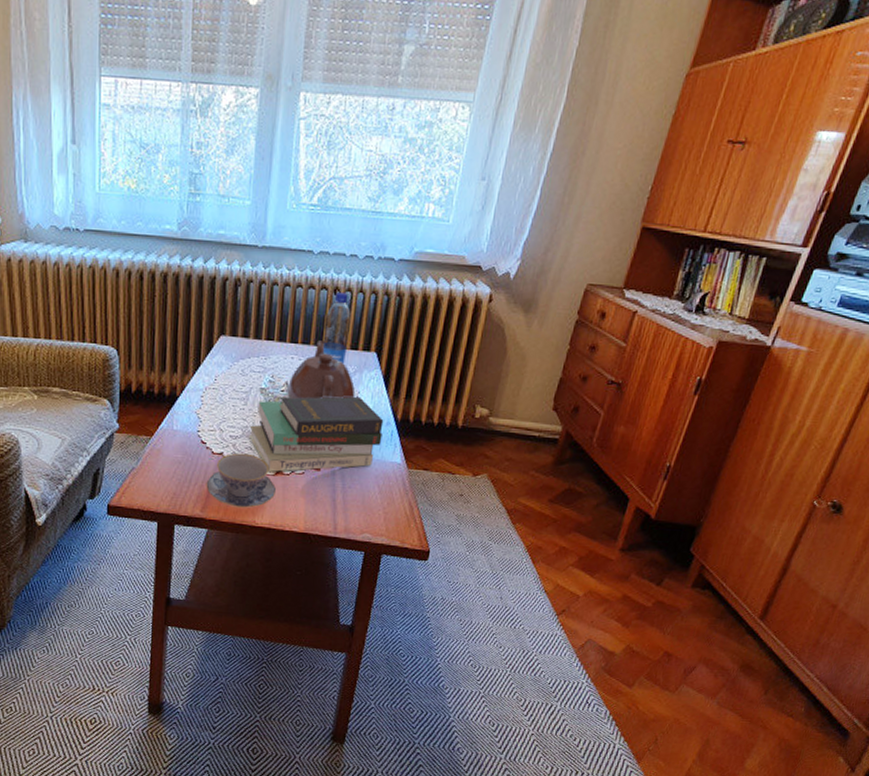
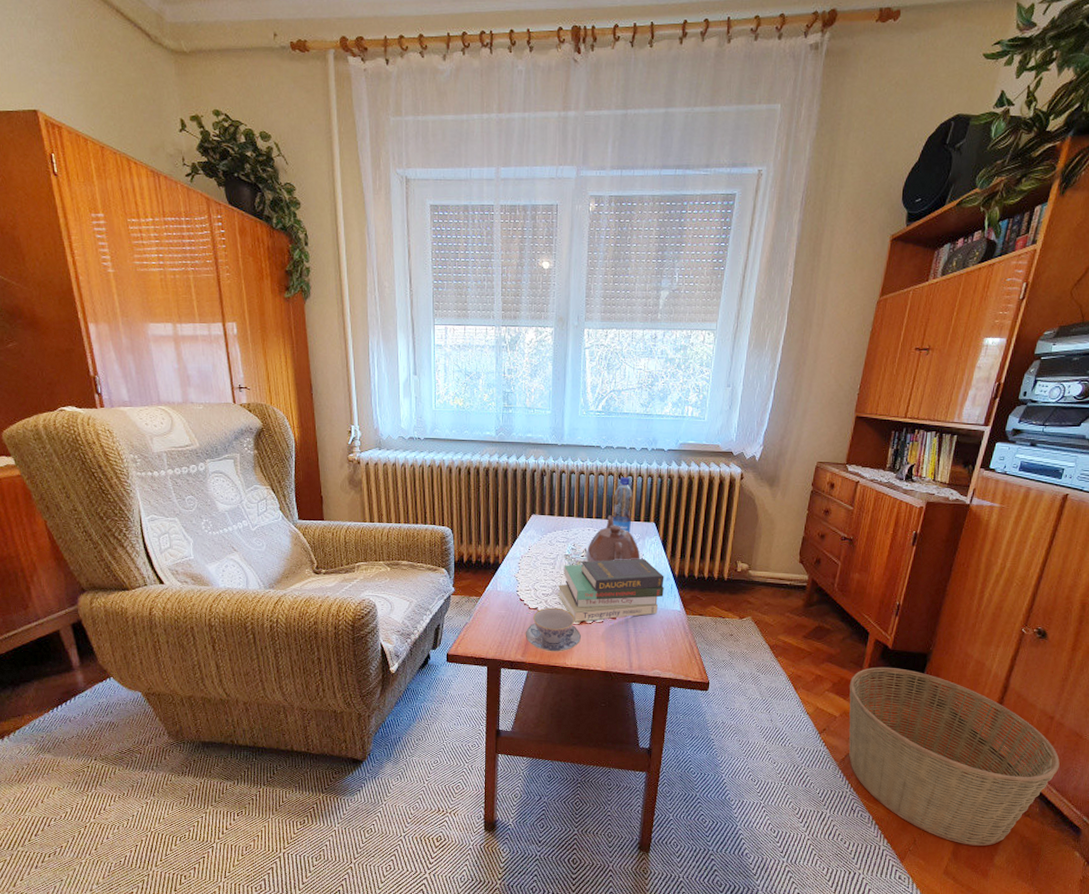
basket: none [589,539,837,748] -> present [848,667,1060,846]

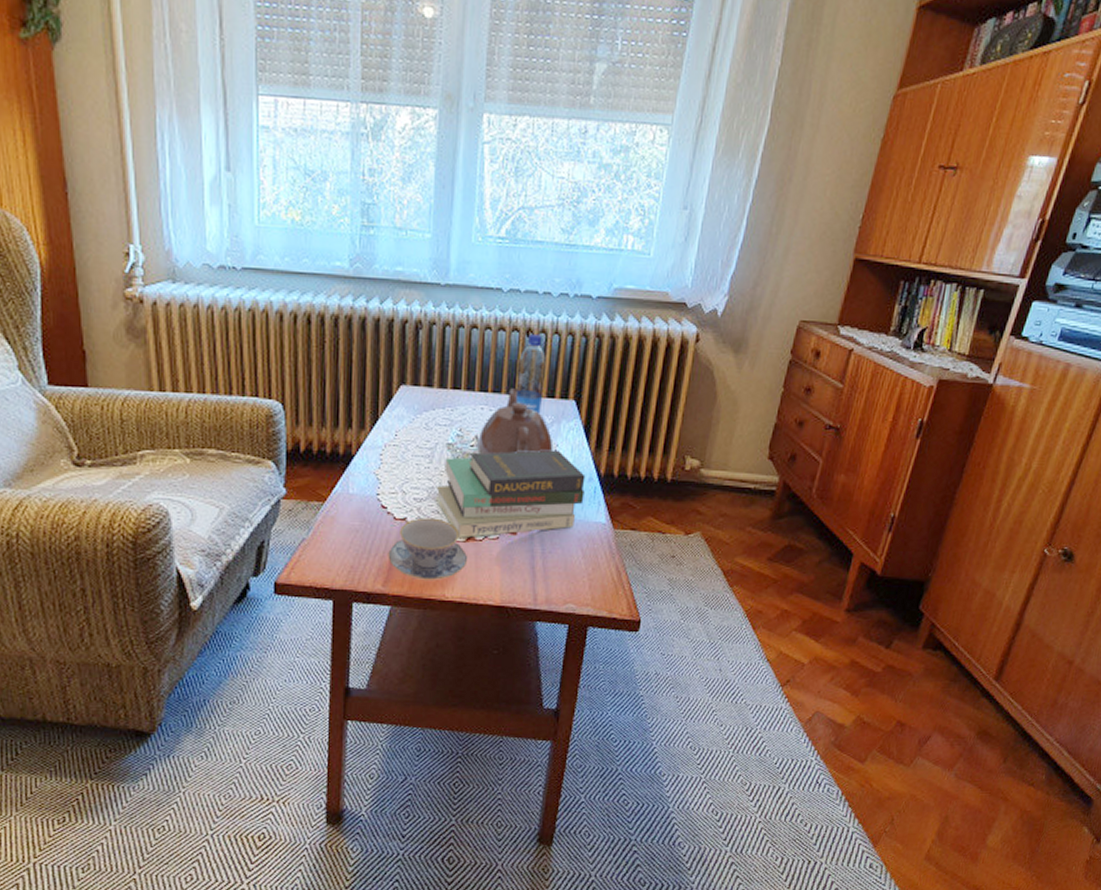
basket: present [848,667,1060,846] -> none [817,598,1076,823]

